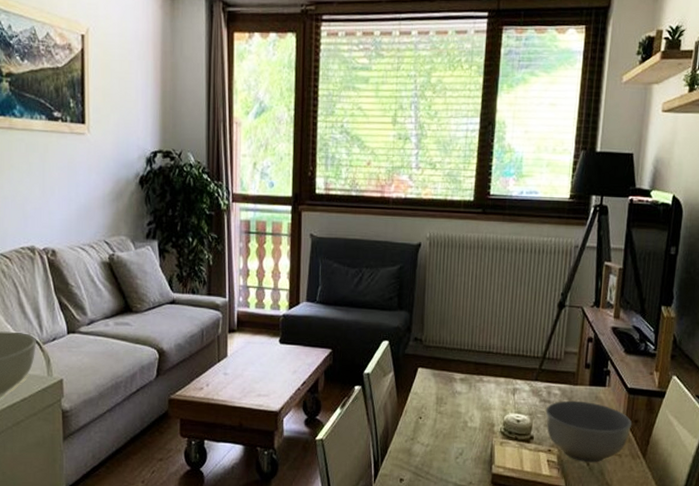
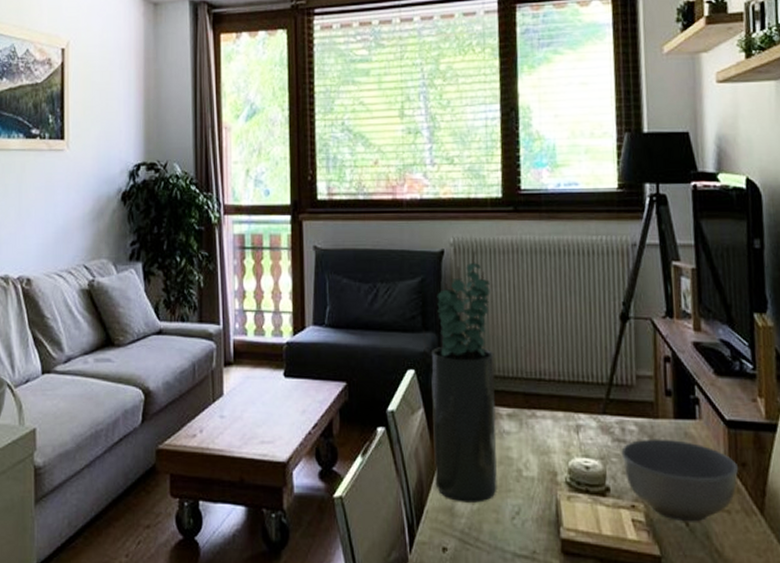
vase: none [398,245,458,446] -> present [430,251,497,503]

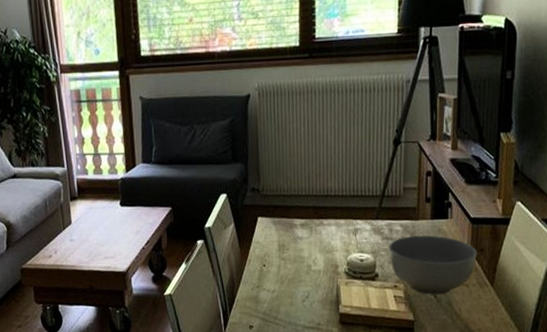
vase: present [430,251,497,503] -> none [239,94,292,292]

